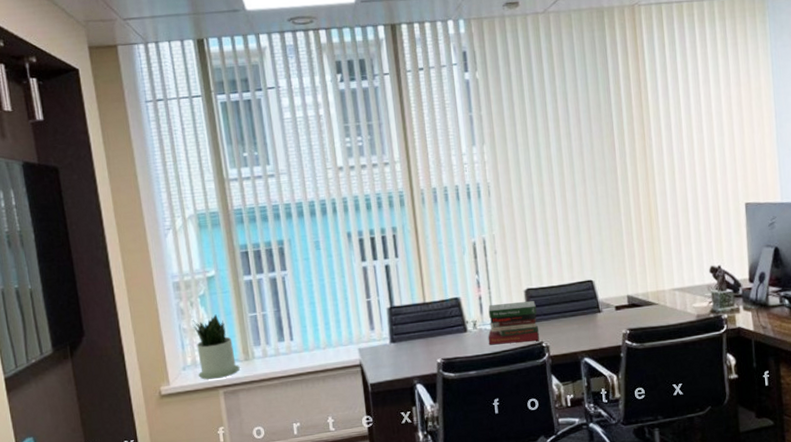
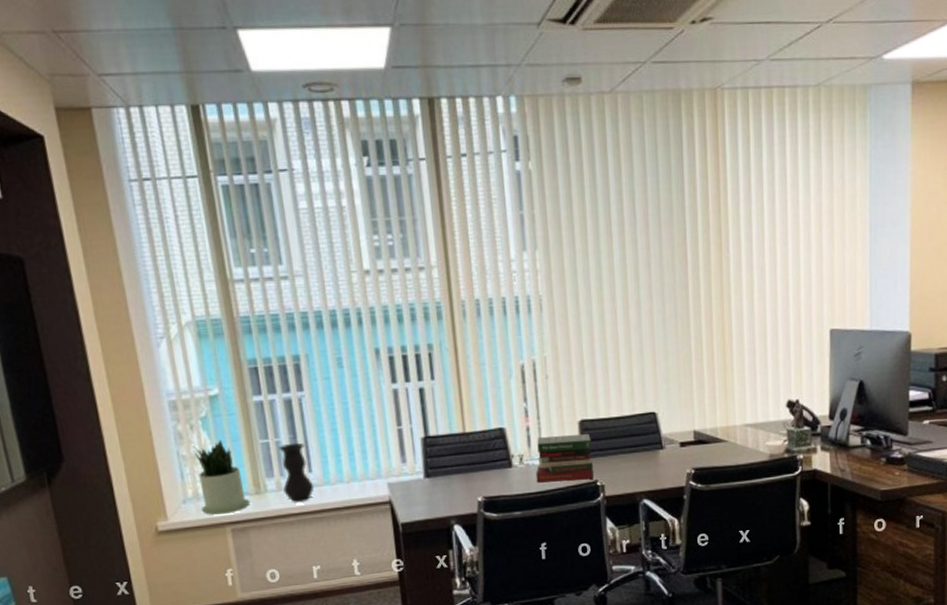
vase: none [265,315,295,368] -> present [279,442,315,503]

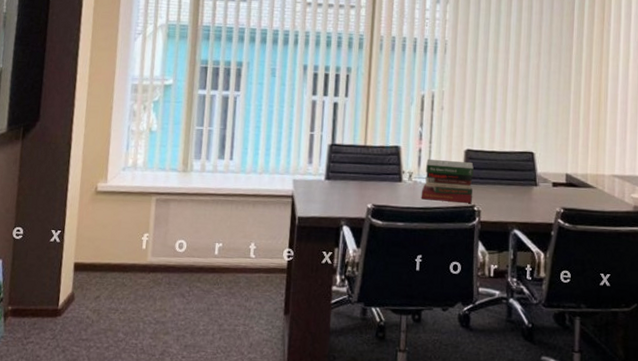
planter: present [193,440,250,516] -> none [135,122,177,186]
vase: present [279,442,315,503] -> none [206,132,232,185]

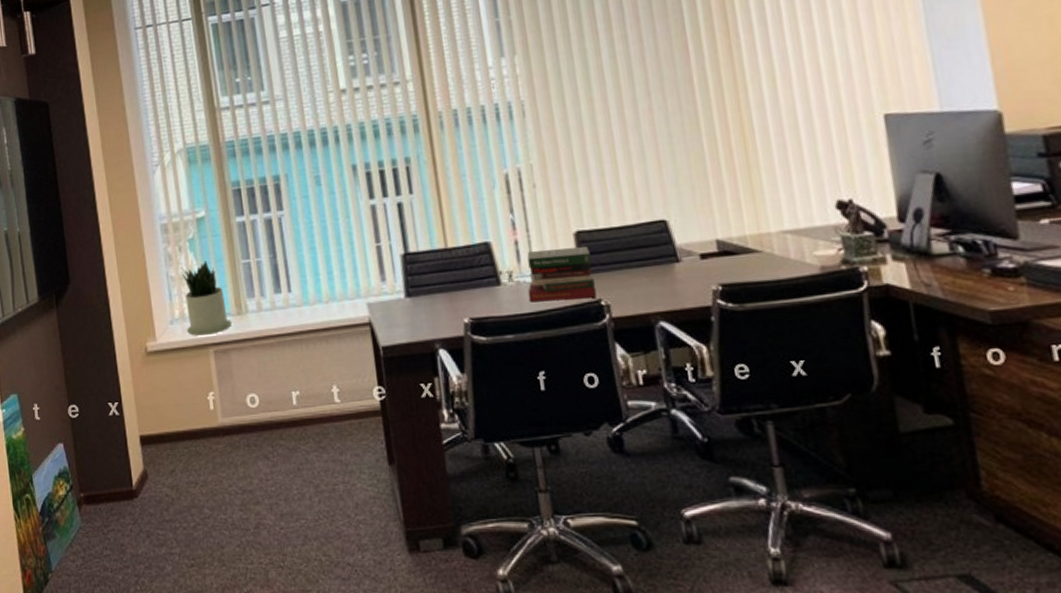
planter: none [135,122,177,186] -> present [180,261,232,337]

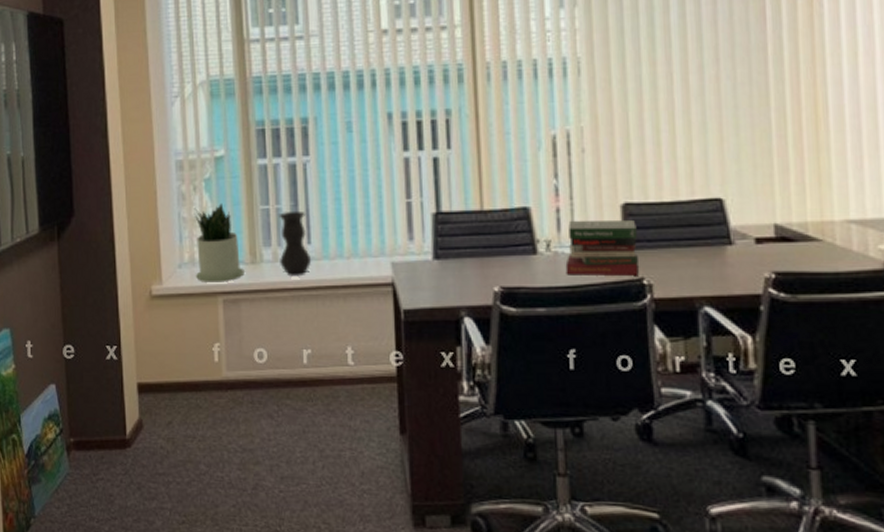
vase: none [259,262,294,324] -> present [279,210,312,277]

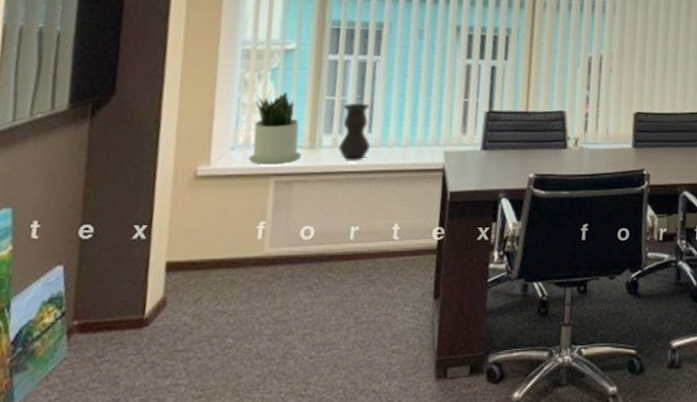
books: present [565,219,639,275] -> none [587,123,643,167]

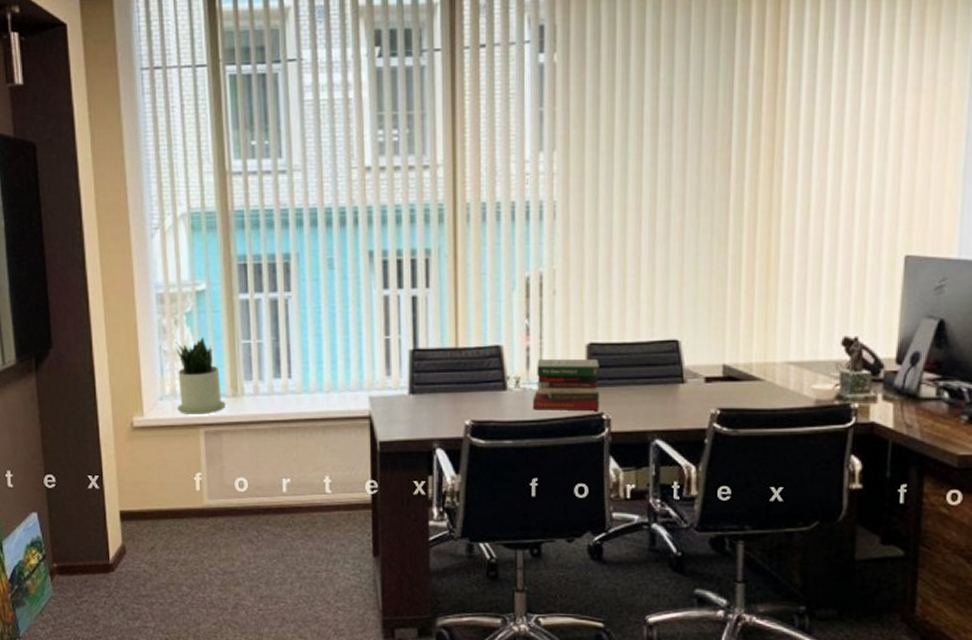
vase: present [339,102,371,162] -> none [260,345,292,410]
books: none [587,123,643,167] -> present [532,358,599,411]

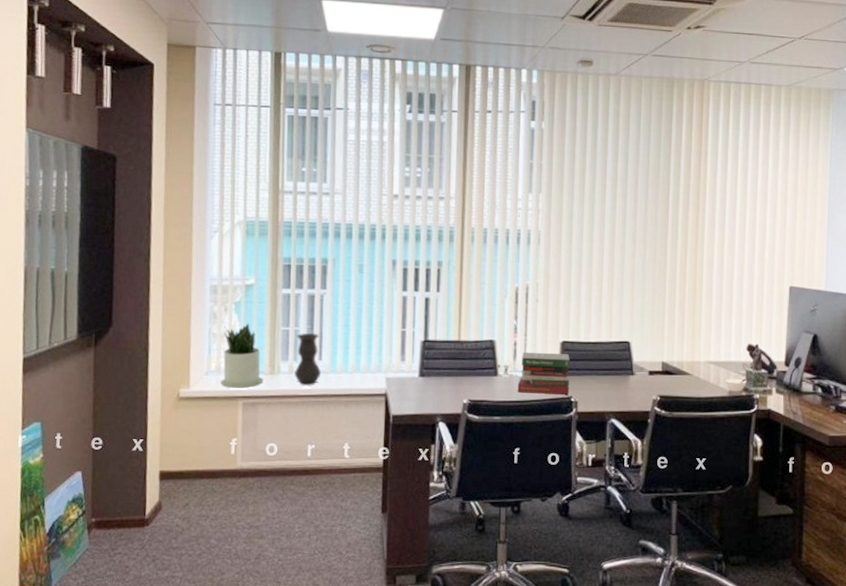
vase: none [260,345,292,410] -> present [294,332,322,386]

